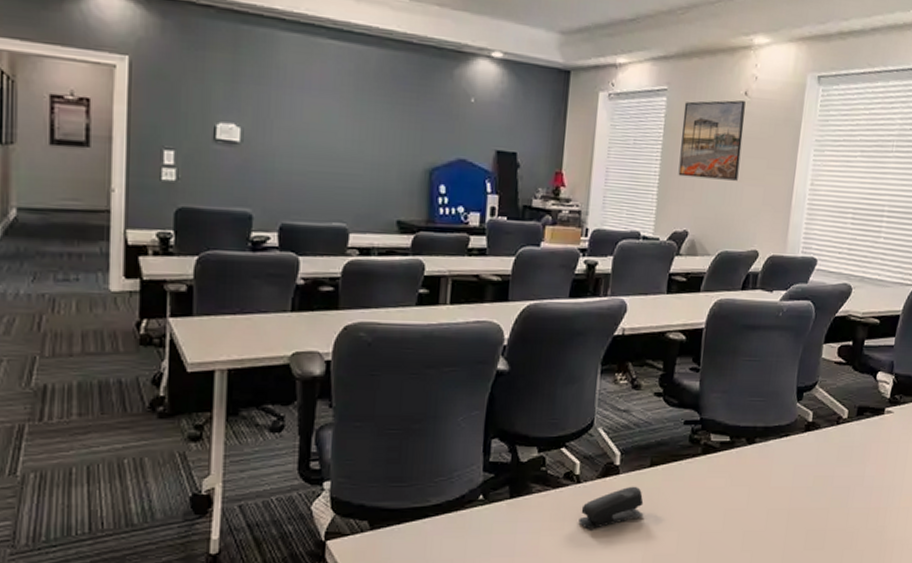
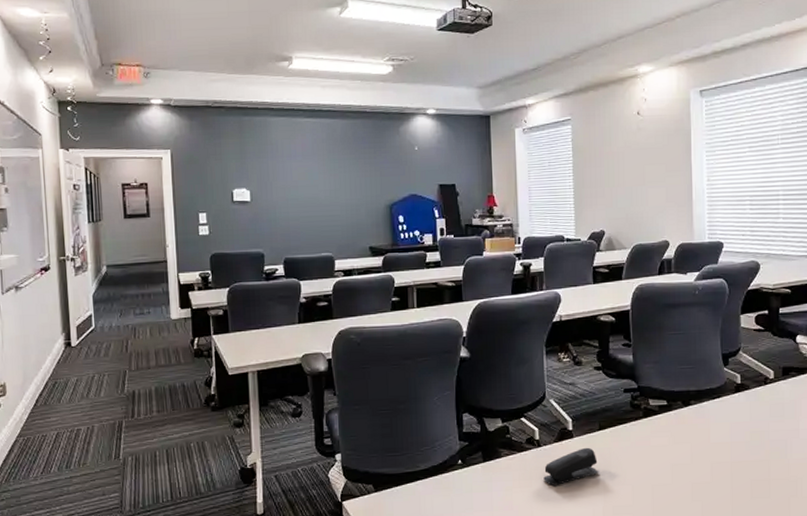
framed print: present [678,100,746,181] -> none [587,120,641,187]

